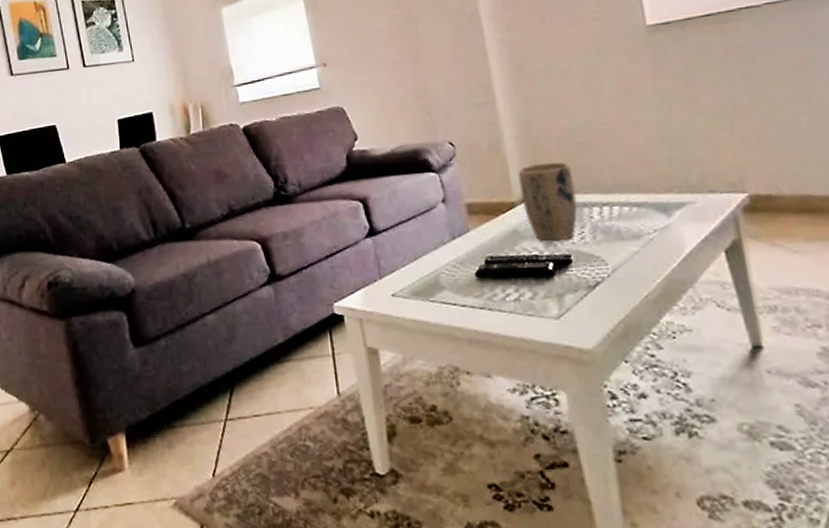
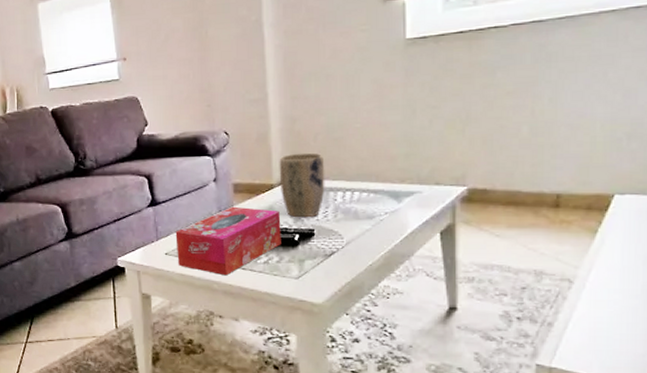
tissue box: none [401,231,533,320] -> present [175,206,281,276]

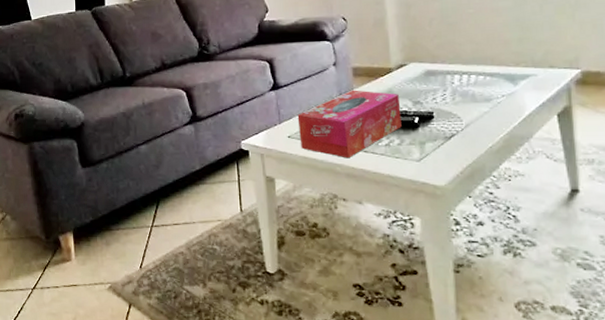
plant pot: present [279,152,325,218] -> none [396,37,442,101]

